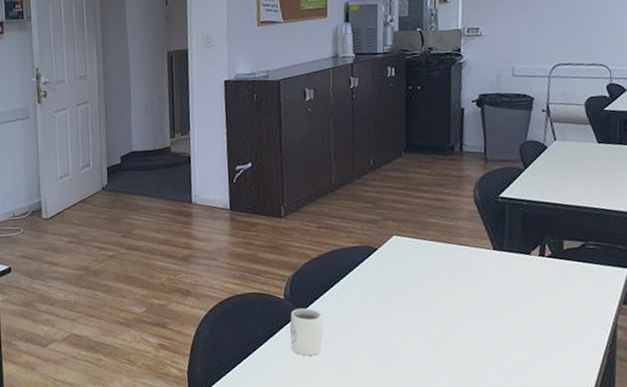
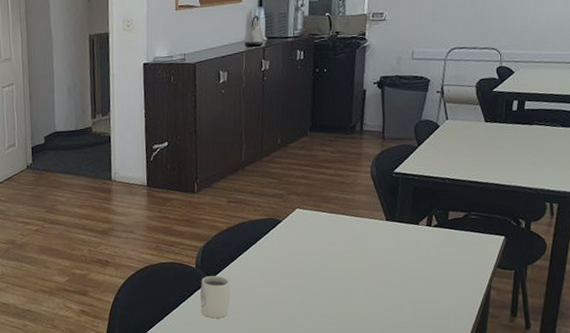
kettle: none [330,30,353,65] -> present [243,14,265,48]

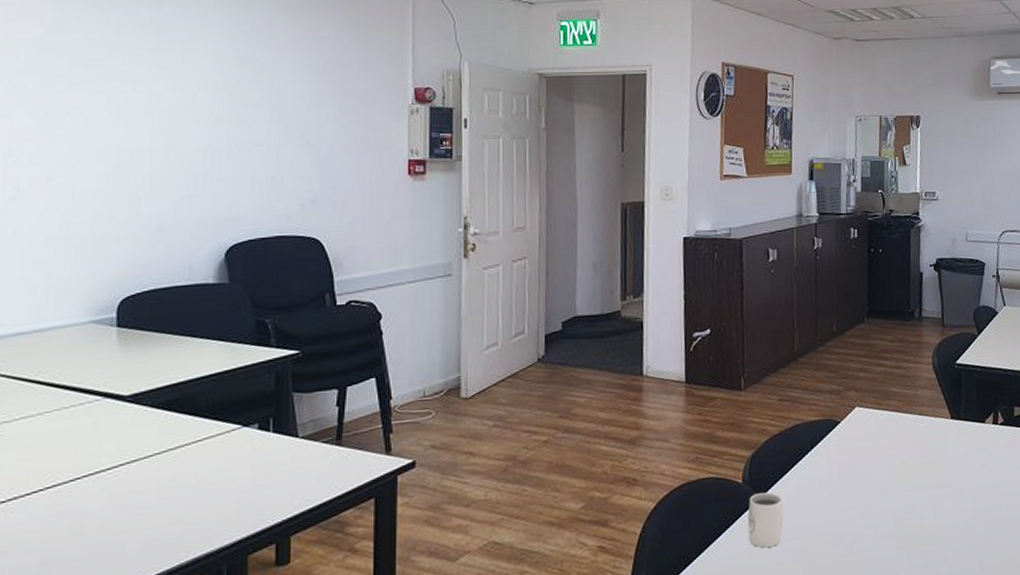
kettle: present [243,14,265,48] -> none [794,188,817,224]

